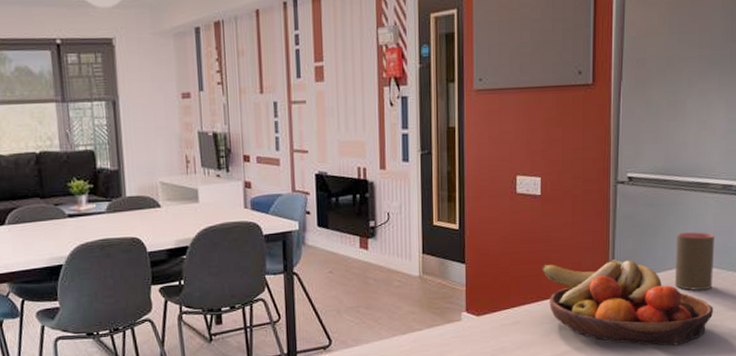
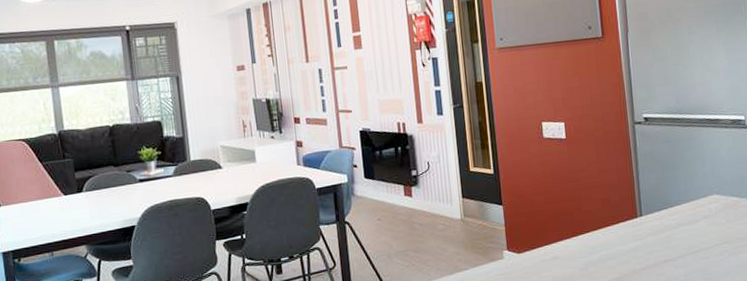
fruit bowl: present [542,259,714,346] -> none [574,193,740,273]
cup: present [675,232,714,290] -> none [695,164,735,219]

